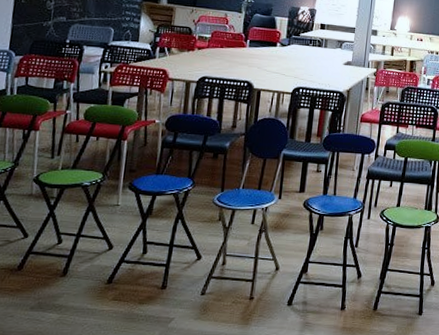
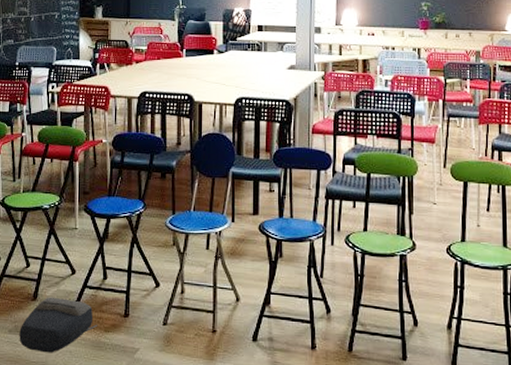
backpack: none [42,272,133,328] -> present [19,297,98,353]

